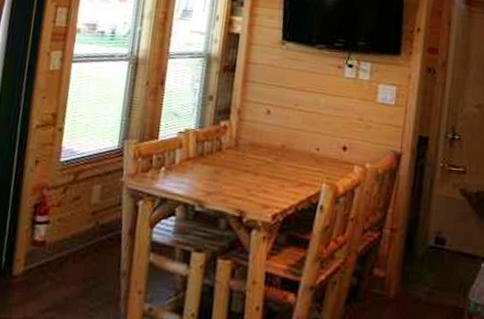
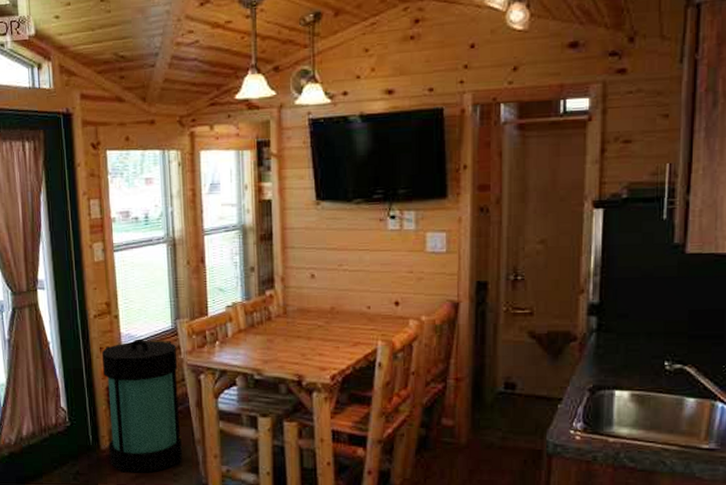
lantern: none [19,155,119,306] -> present [101,339,183,473]

